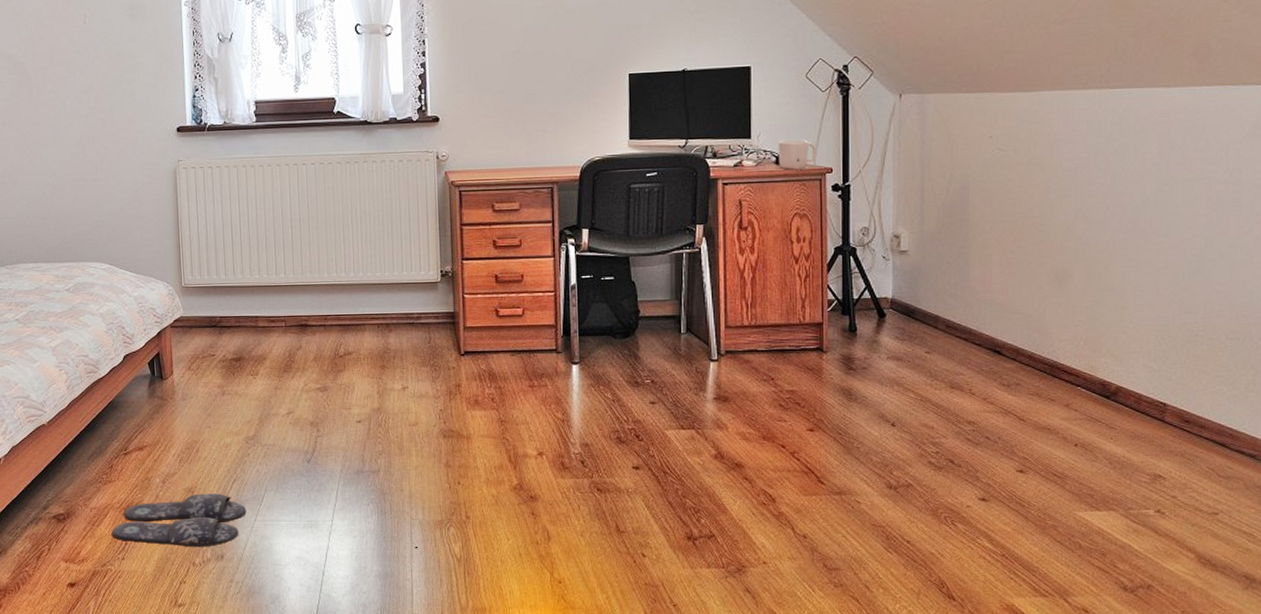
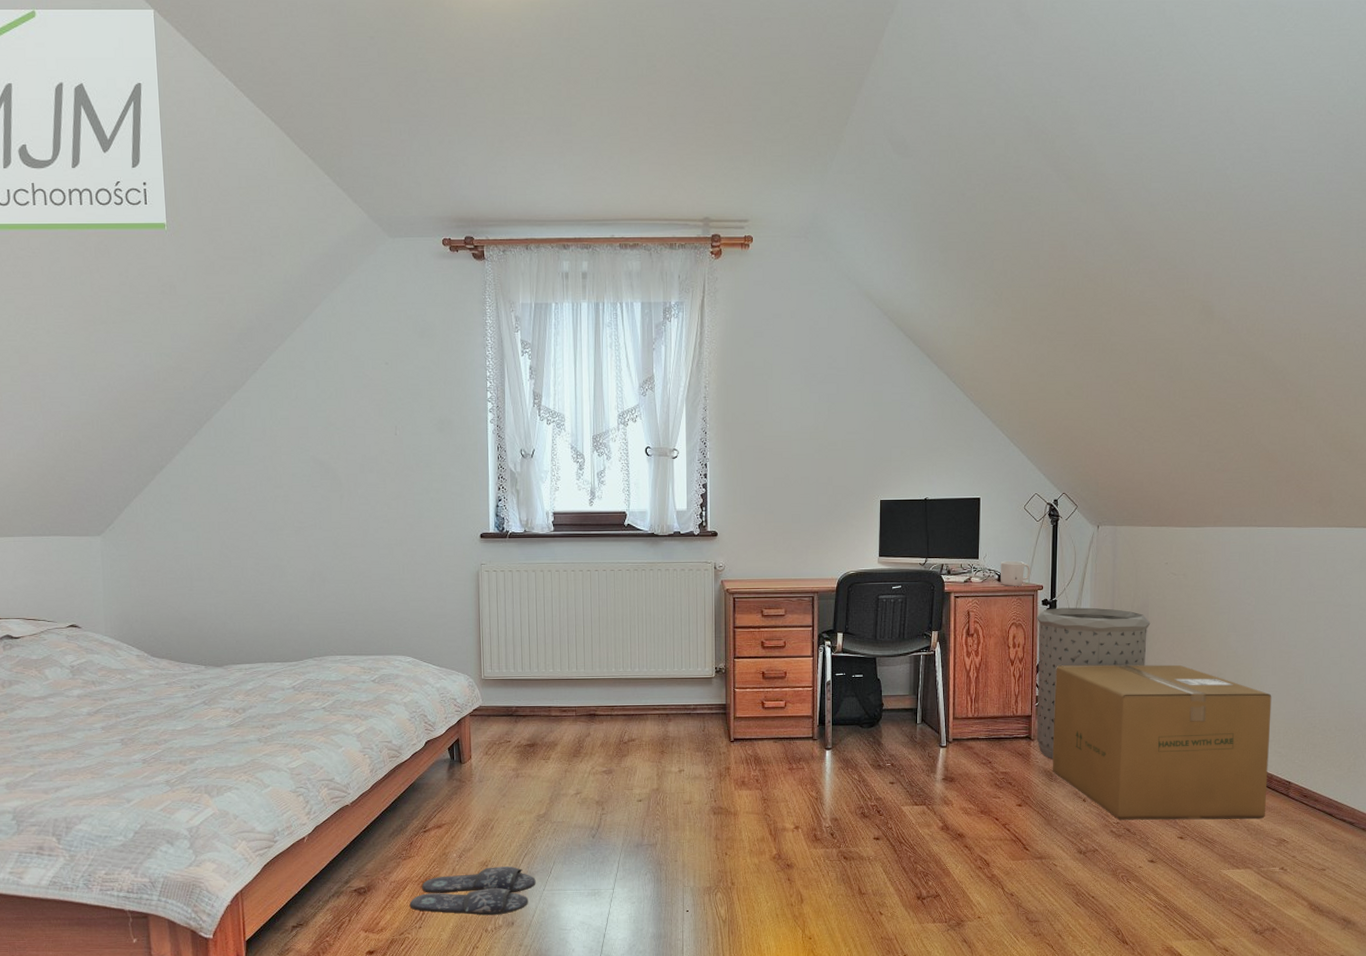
laundry basket: none [825,192,972,376] -> present [1036,607,1151,760]
box: none [850,260,1137,449] -> present [1052,664,1272,820]

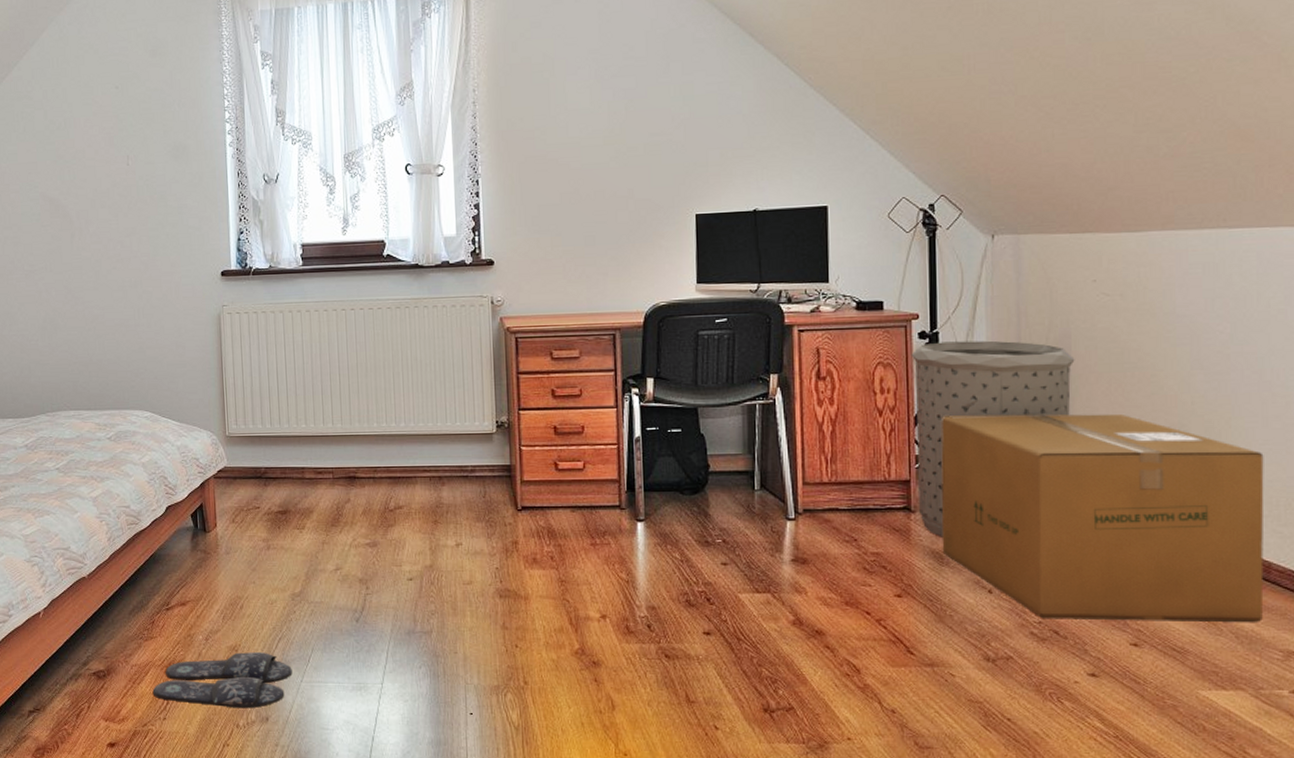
mug: present [1000,560,1031,586] -> none [858,283,901,316]

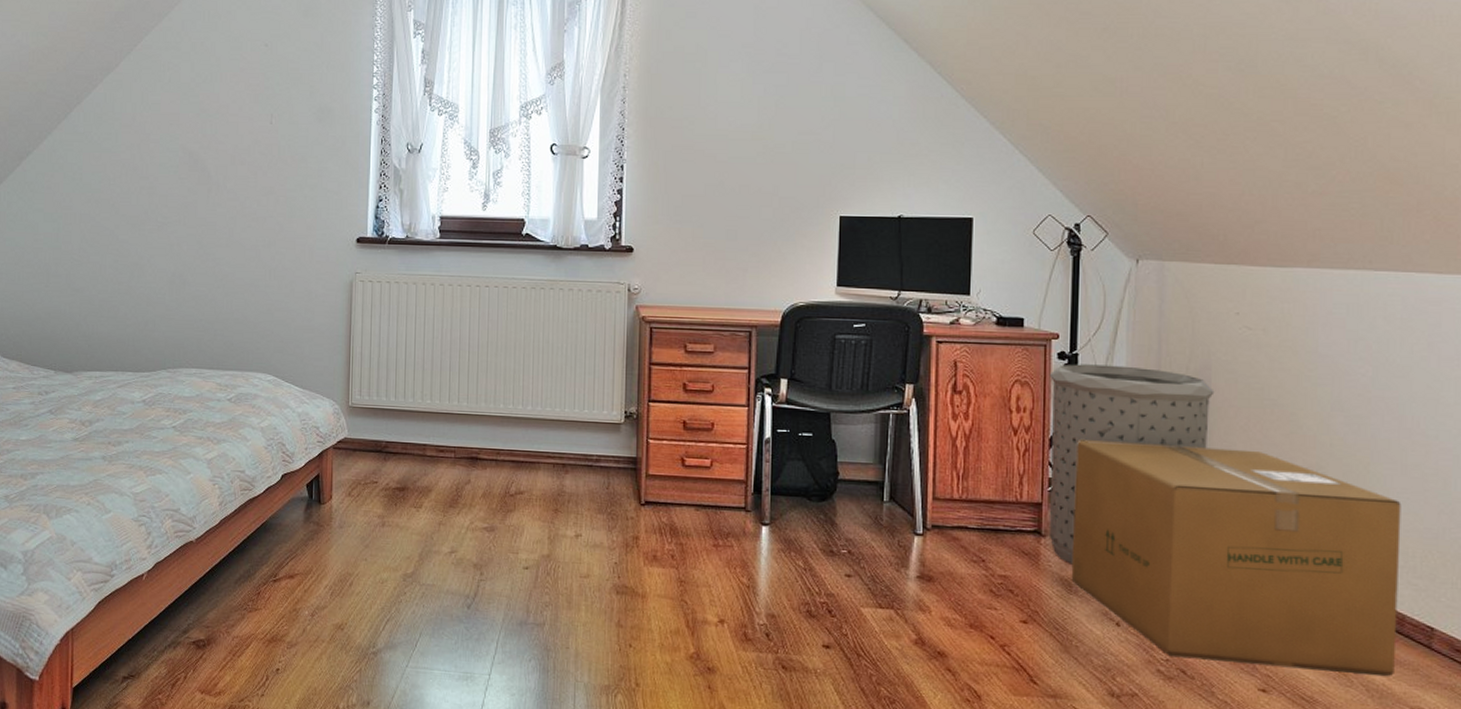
slippers: present [152,652,292,709] -> none [252,631,398,691]

